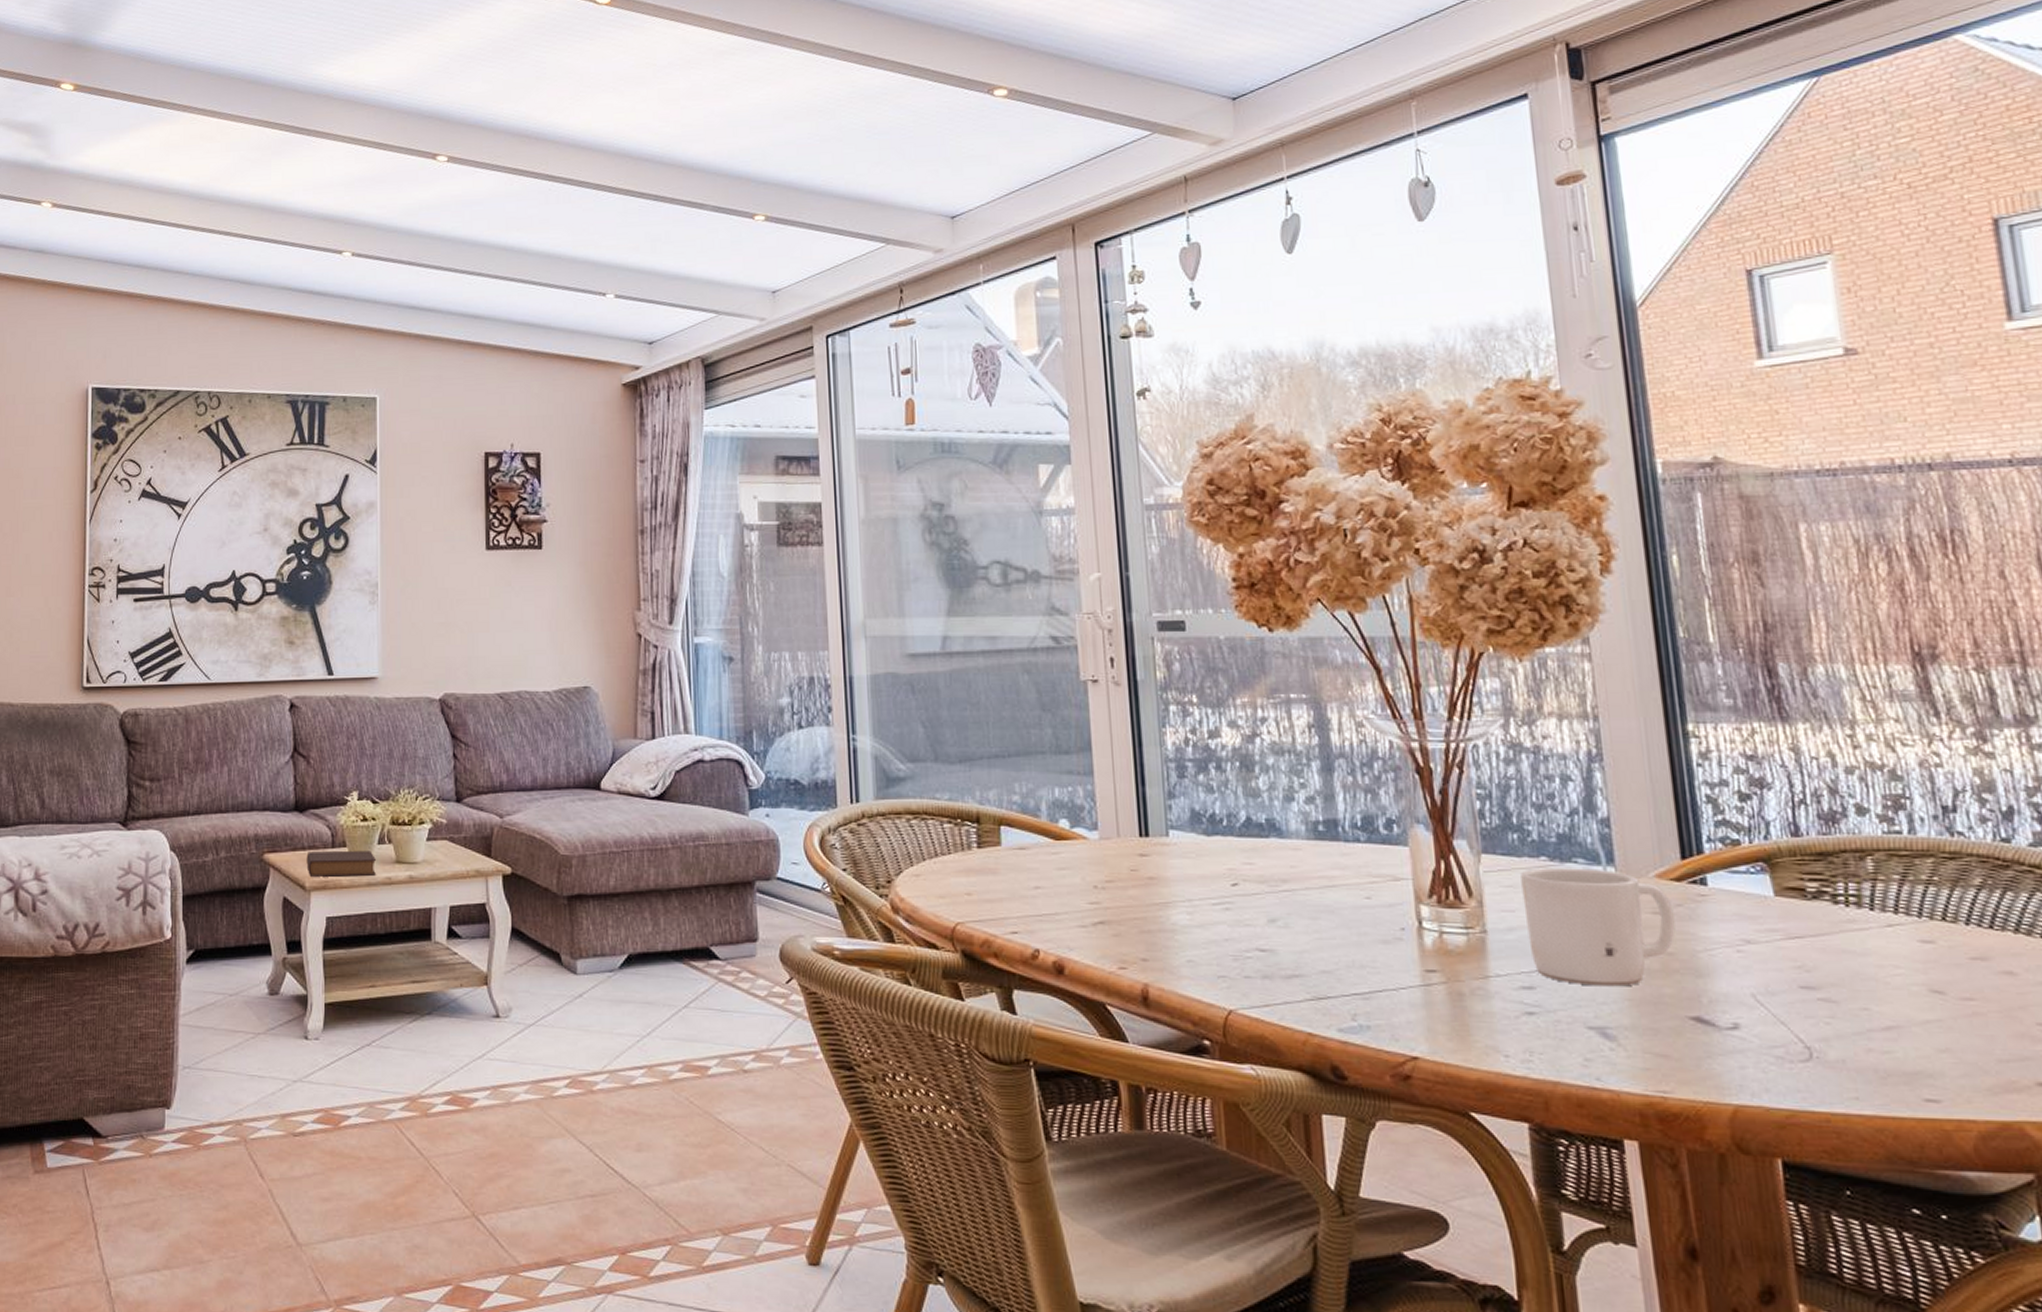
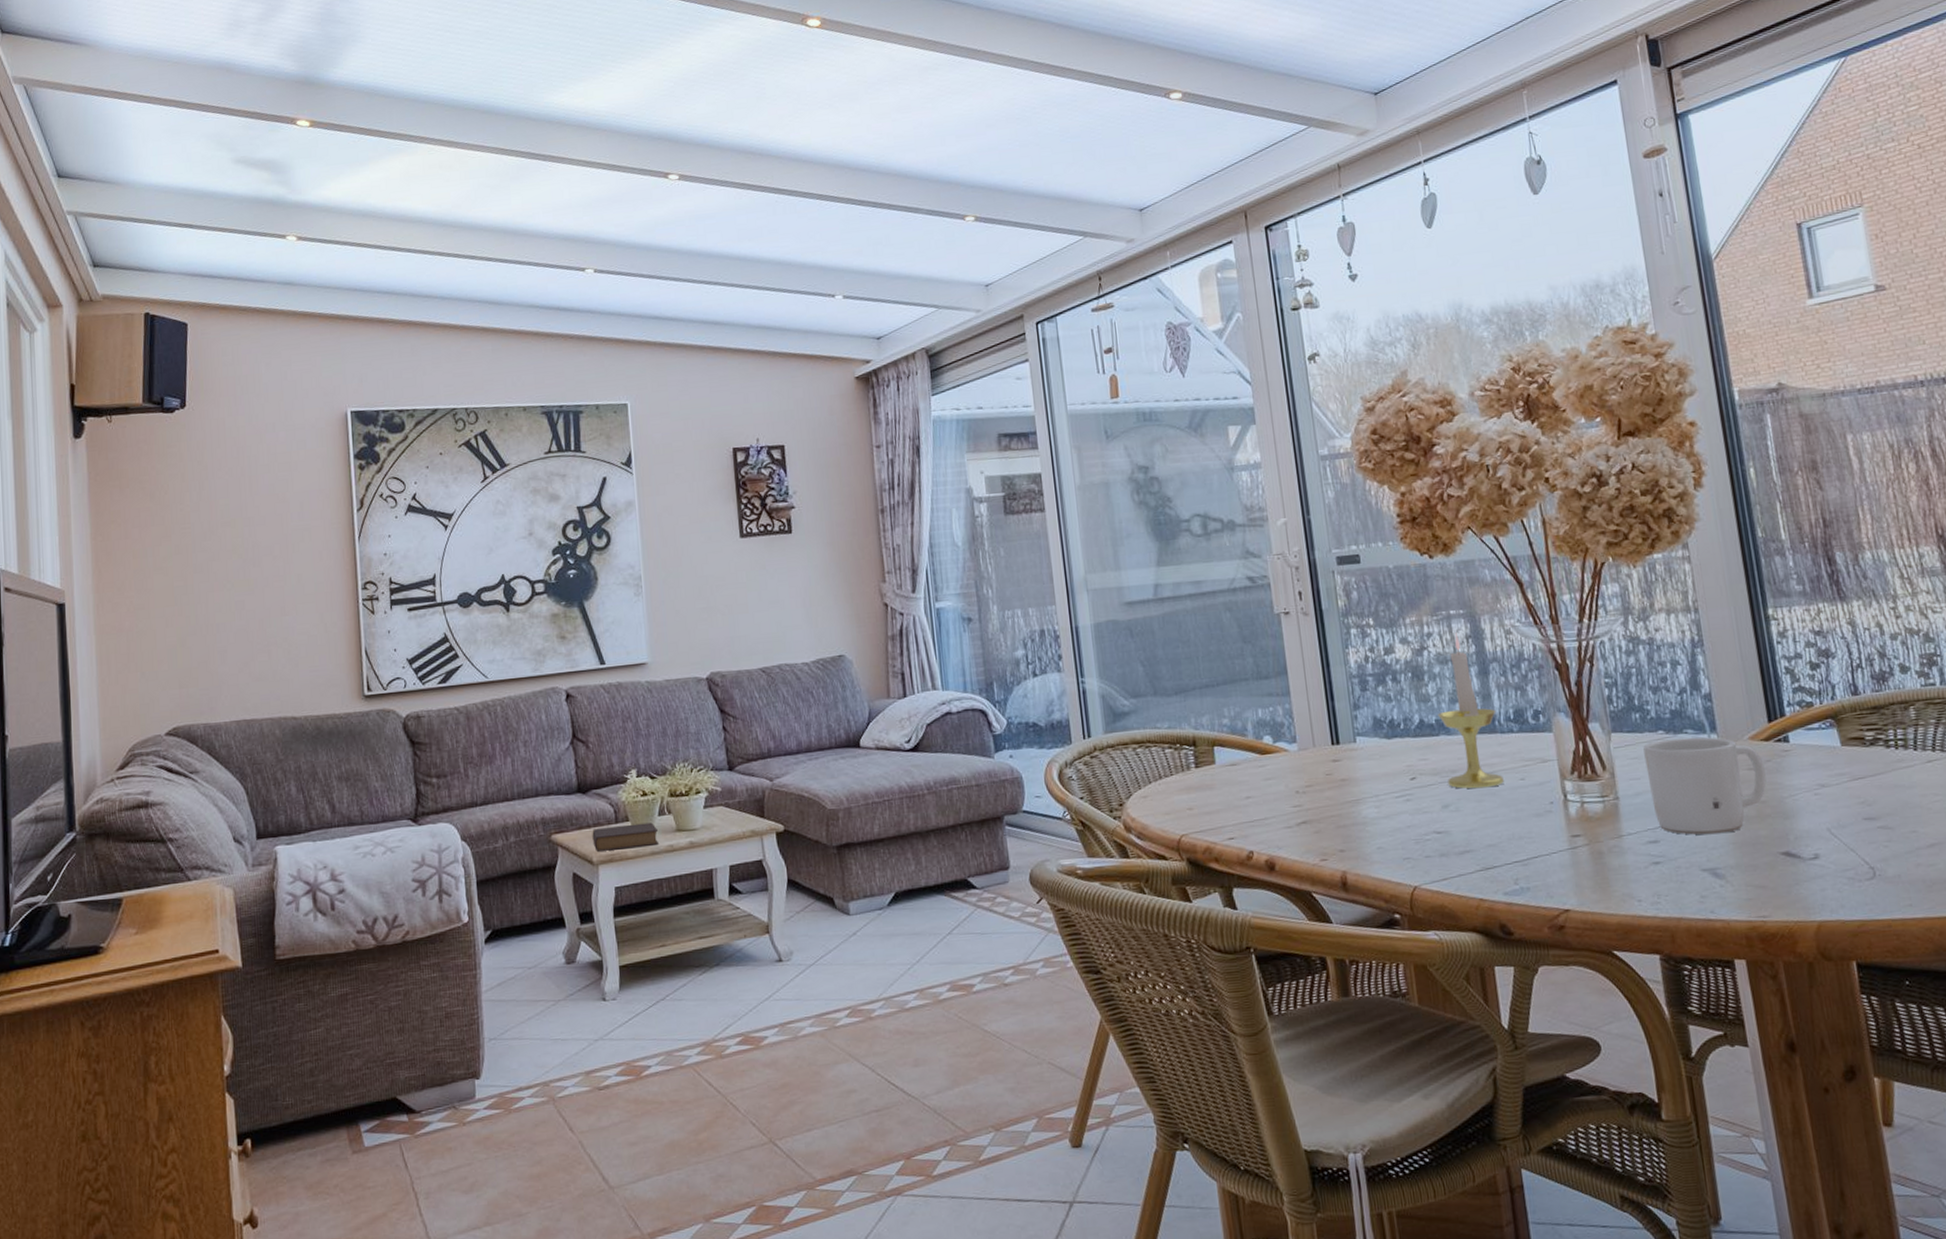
candlestick: none [1269,720,1345,904] -> present [1438,632,1504,789]

